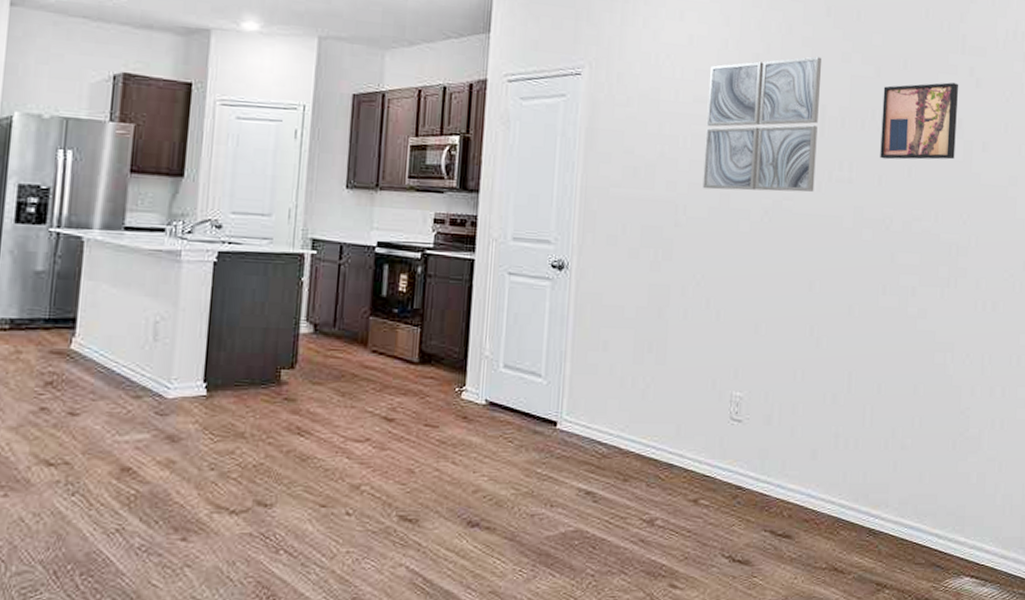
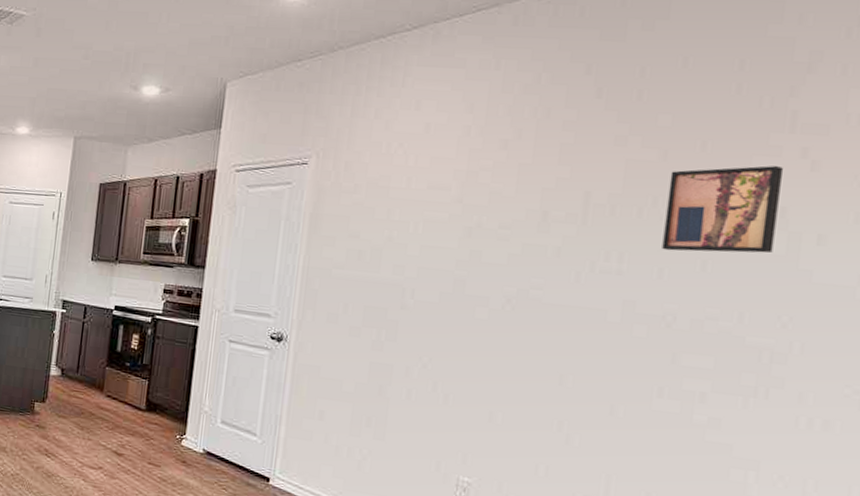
wall art: present [702,56,821,192] -> none [434,141,587,282]

